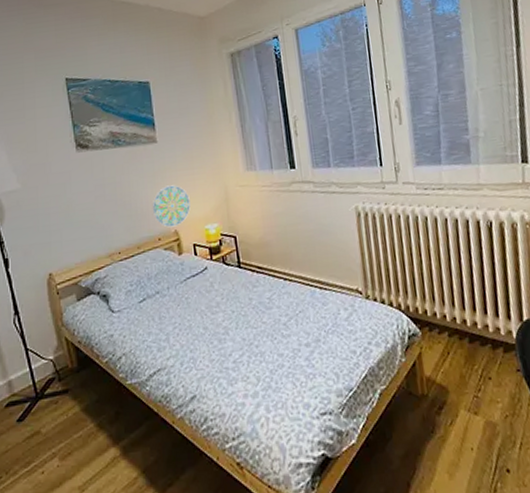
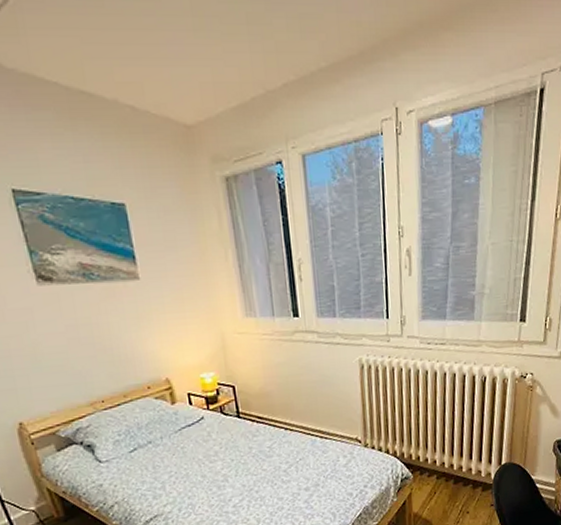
decorative plate: present [152,185,191,228] -> none [137,329,183,375]

